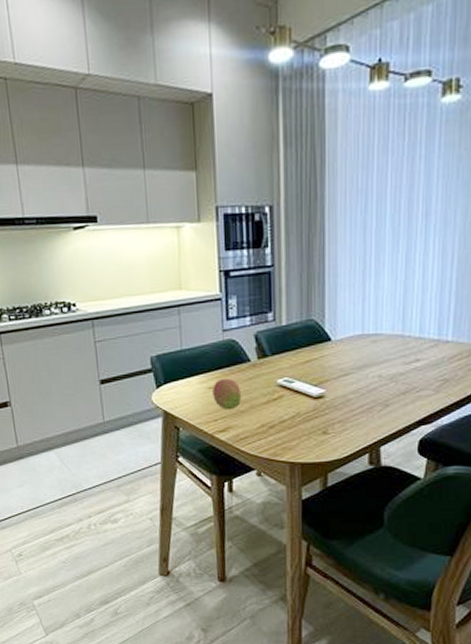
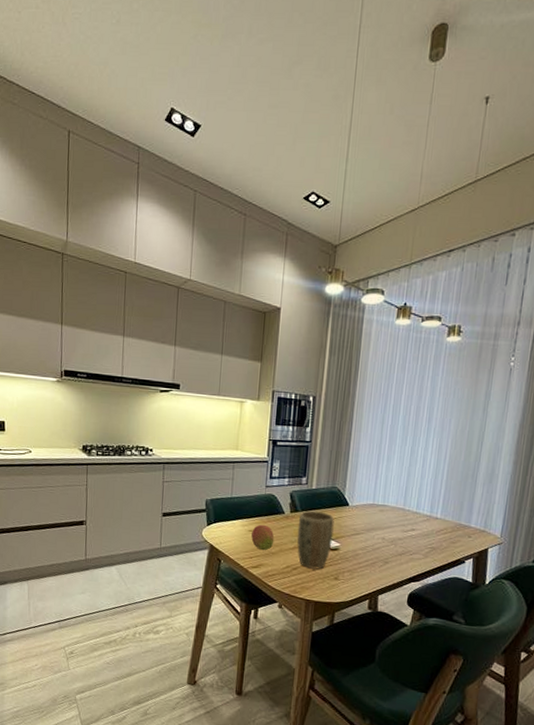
plant pot: none [269,352,315,425] -> present [297,510,335,570]

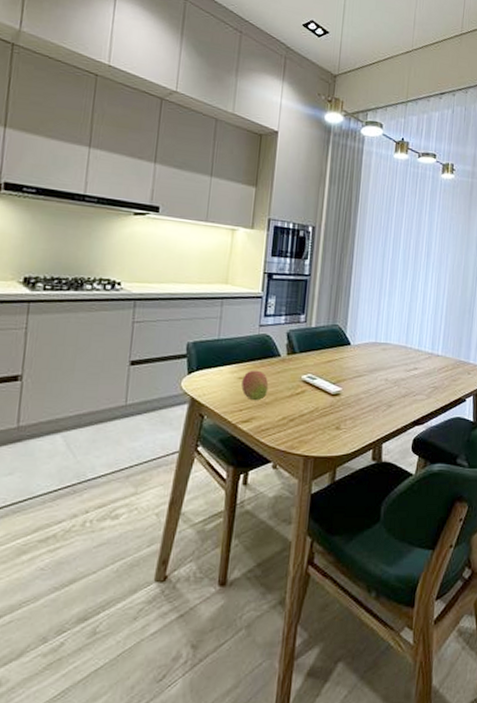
plant pot: present [297,510,335,570] -> none [294,352,336,419]

